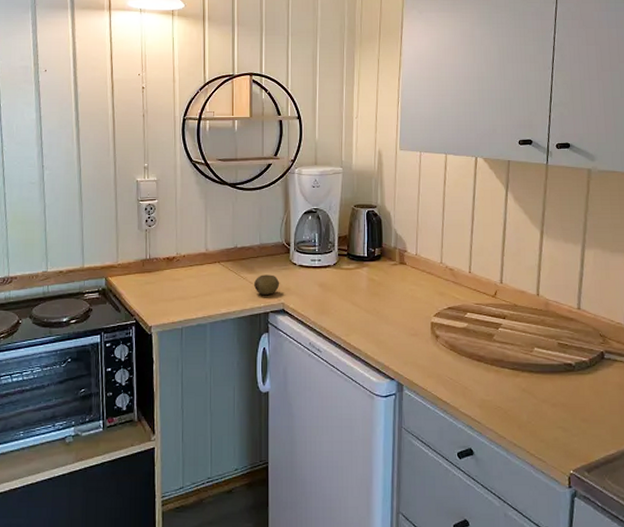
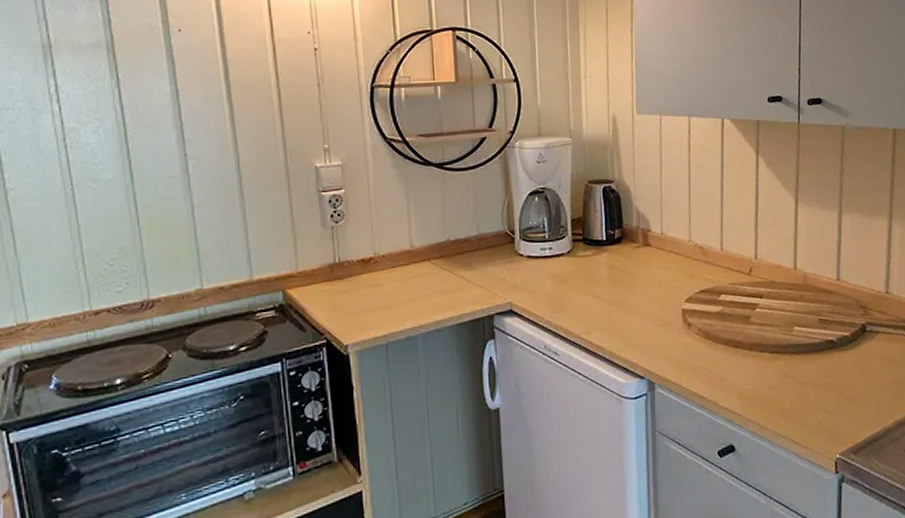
fruit: present [253,274,280,295] -> none [473,270,505,295]

